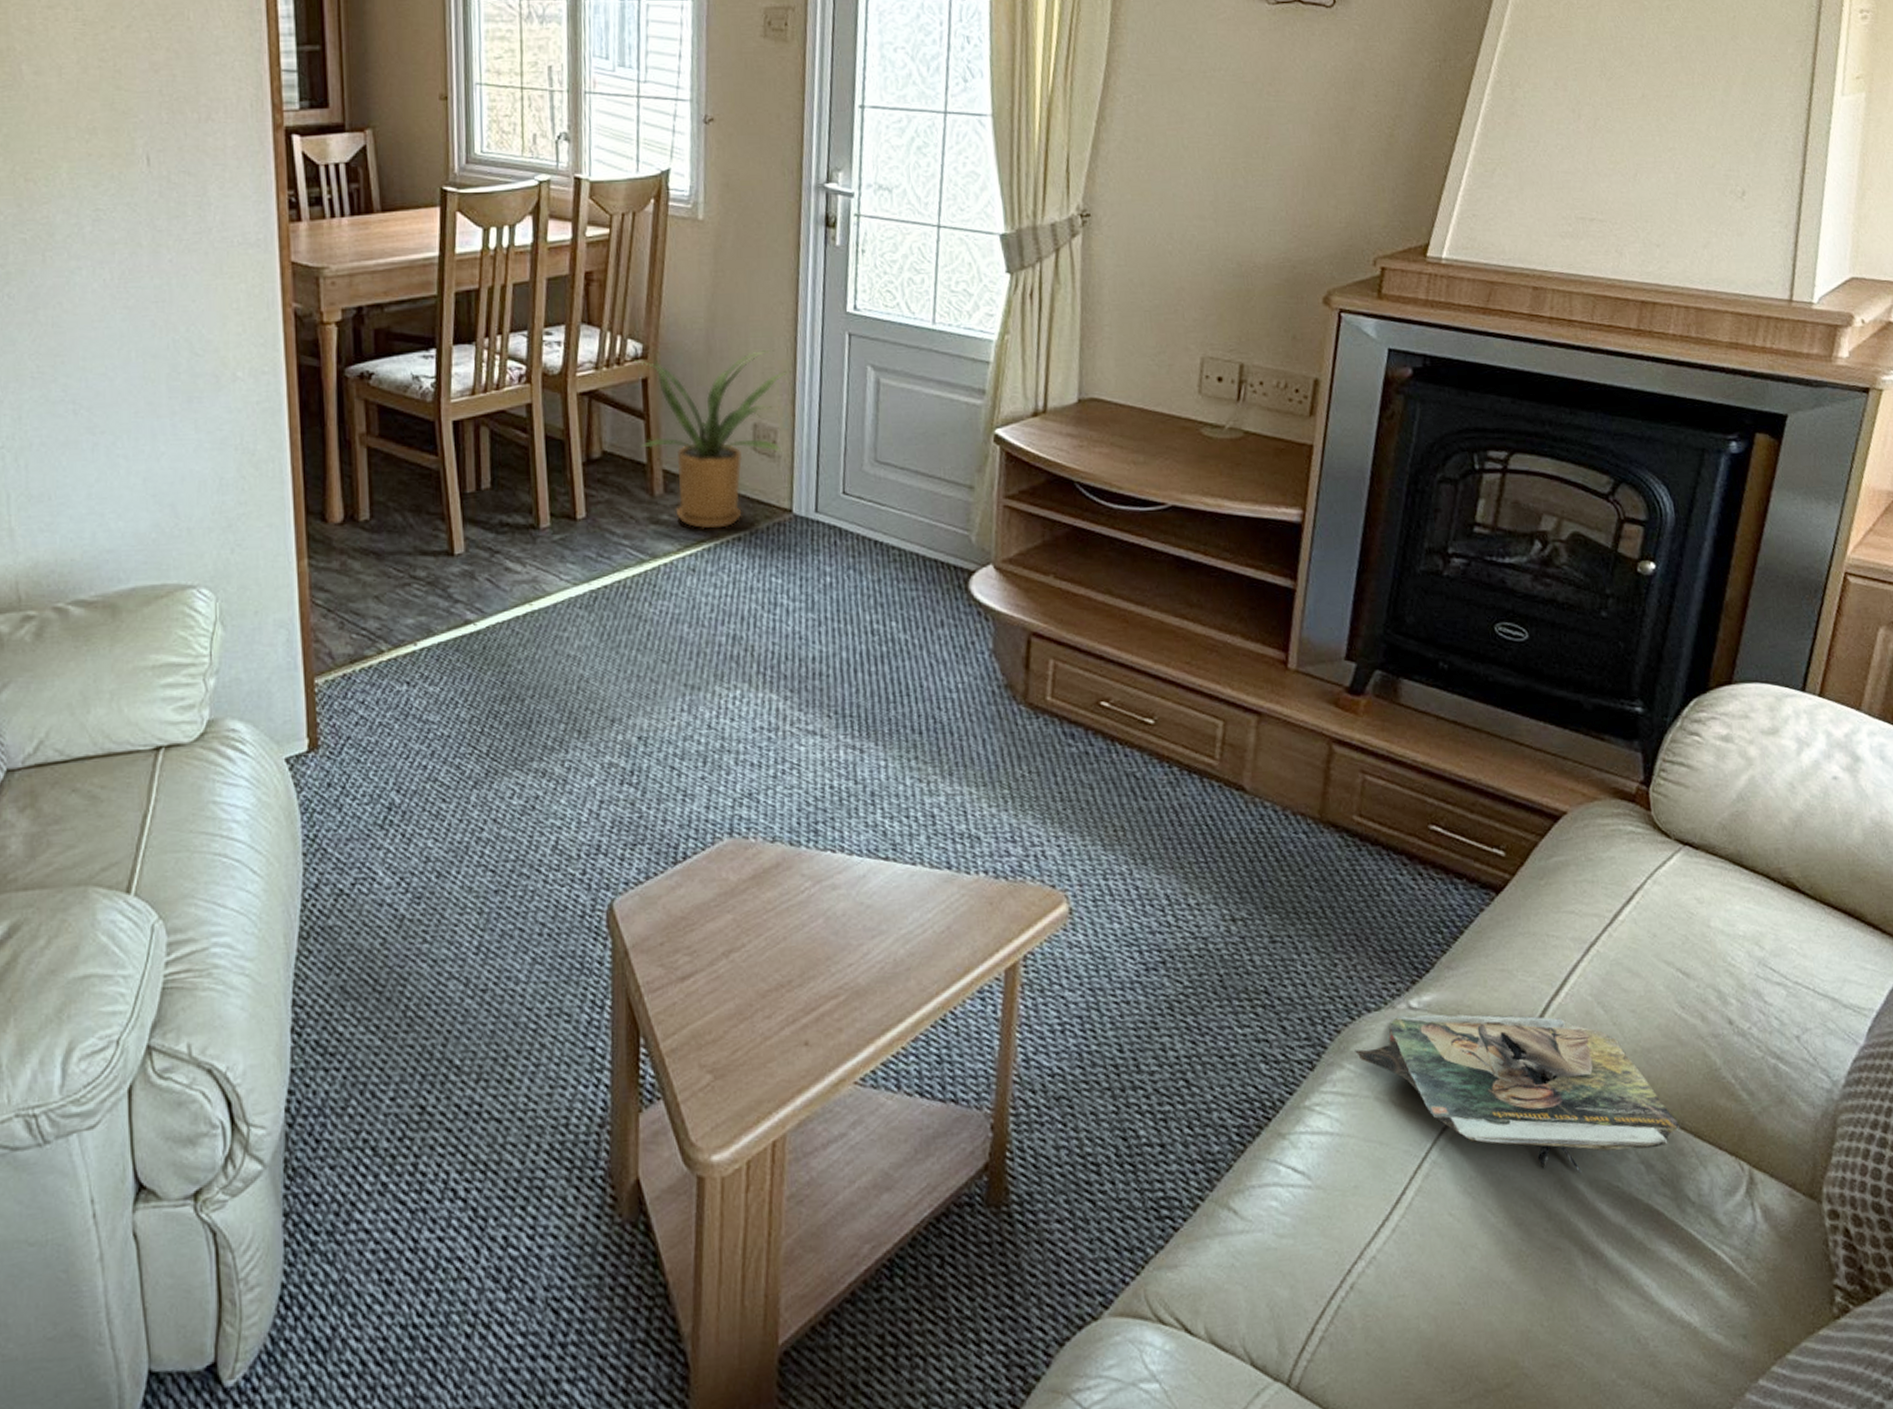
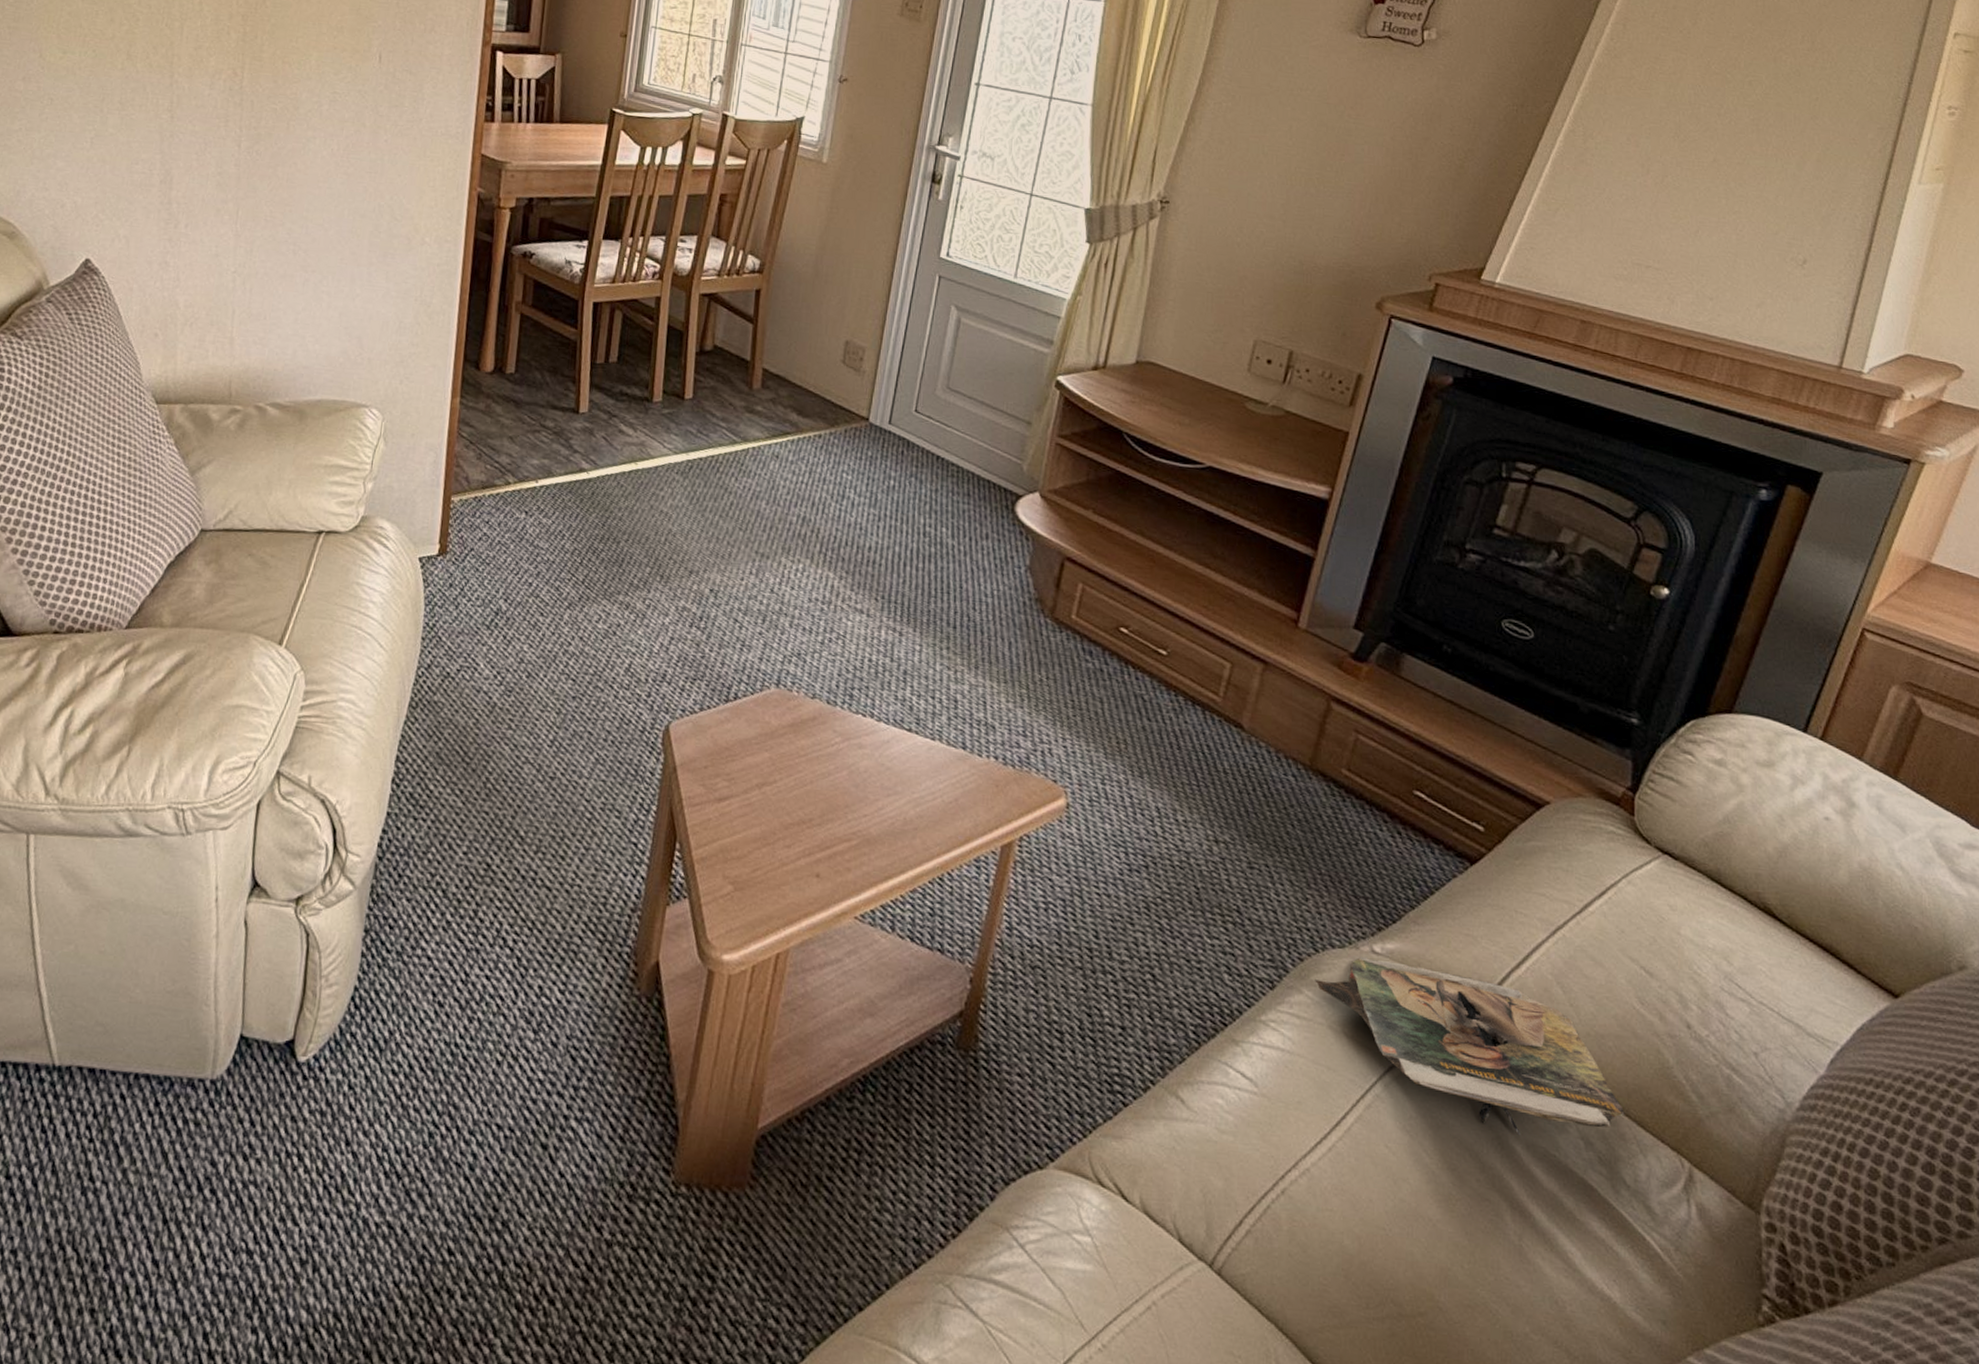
house plant: present [634,350,791,529] -> none [746,273,884,426]

